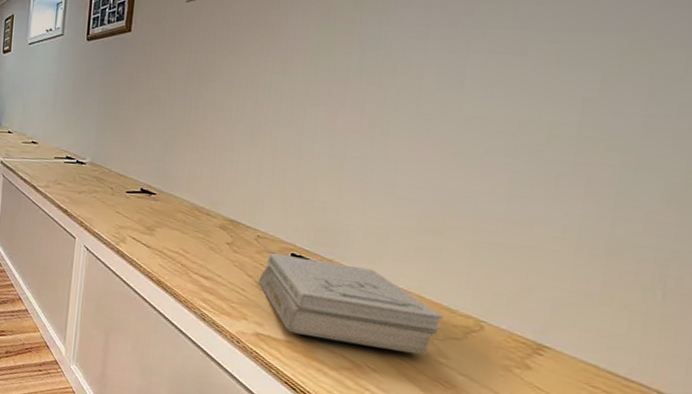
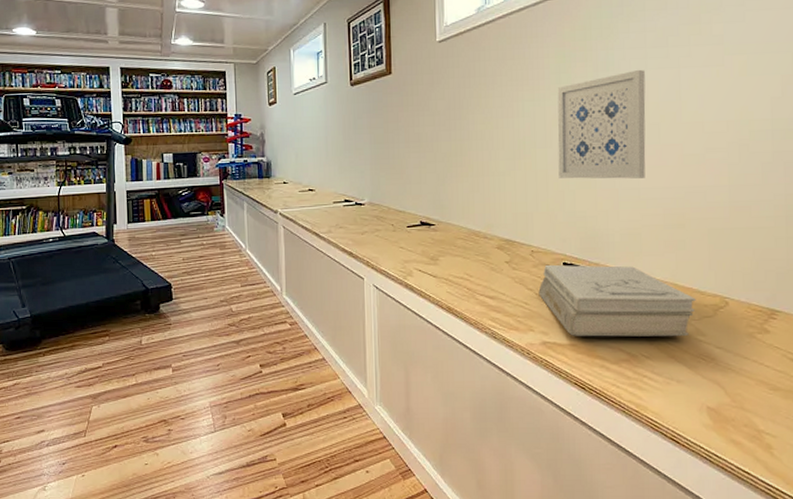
wall art: none [300,50,423,174] -> present [557,69,646,179]

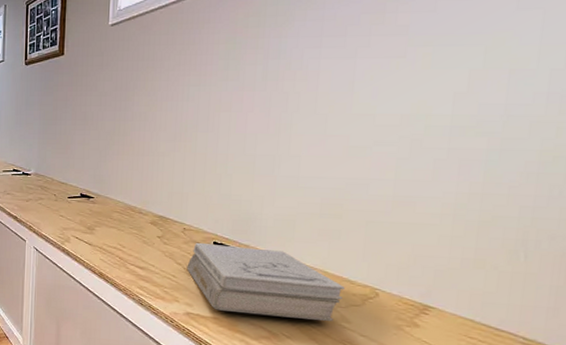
wall art: present [557,69,646,179] -> none [217,58,318,167]

